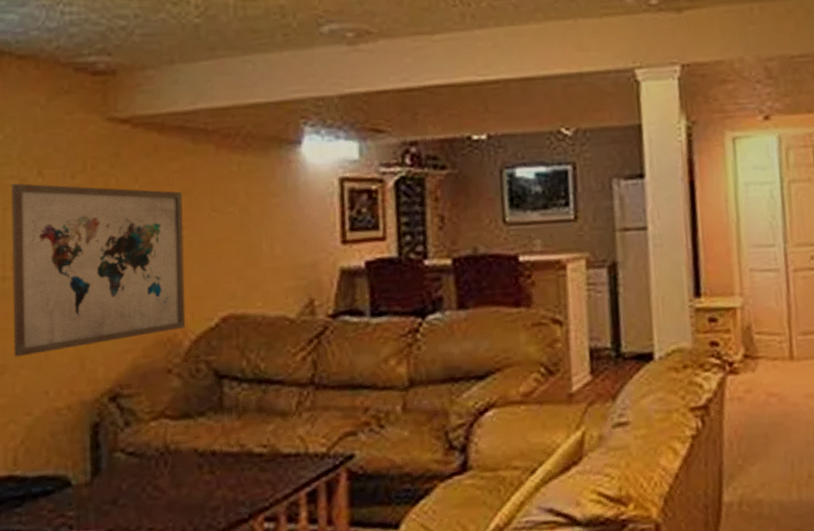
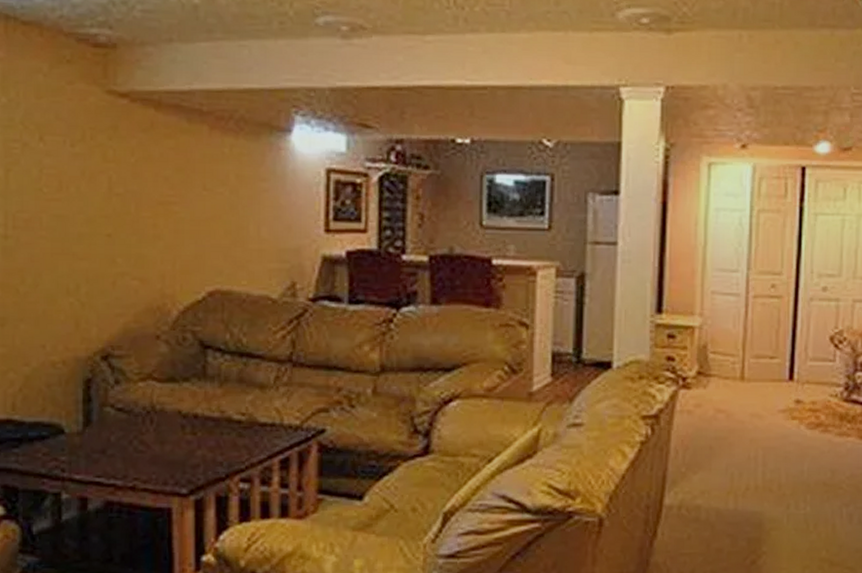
wall art: present [11,183,186,357] -> none [14,147,175,311]

